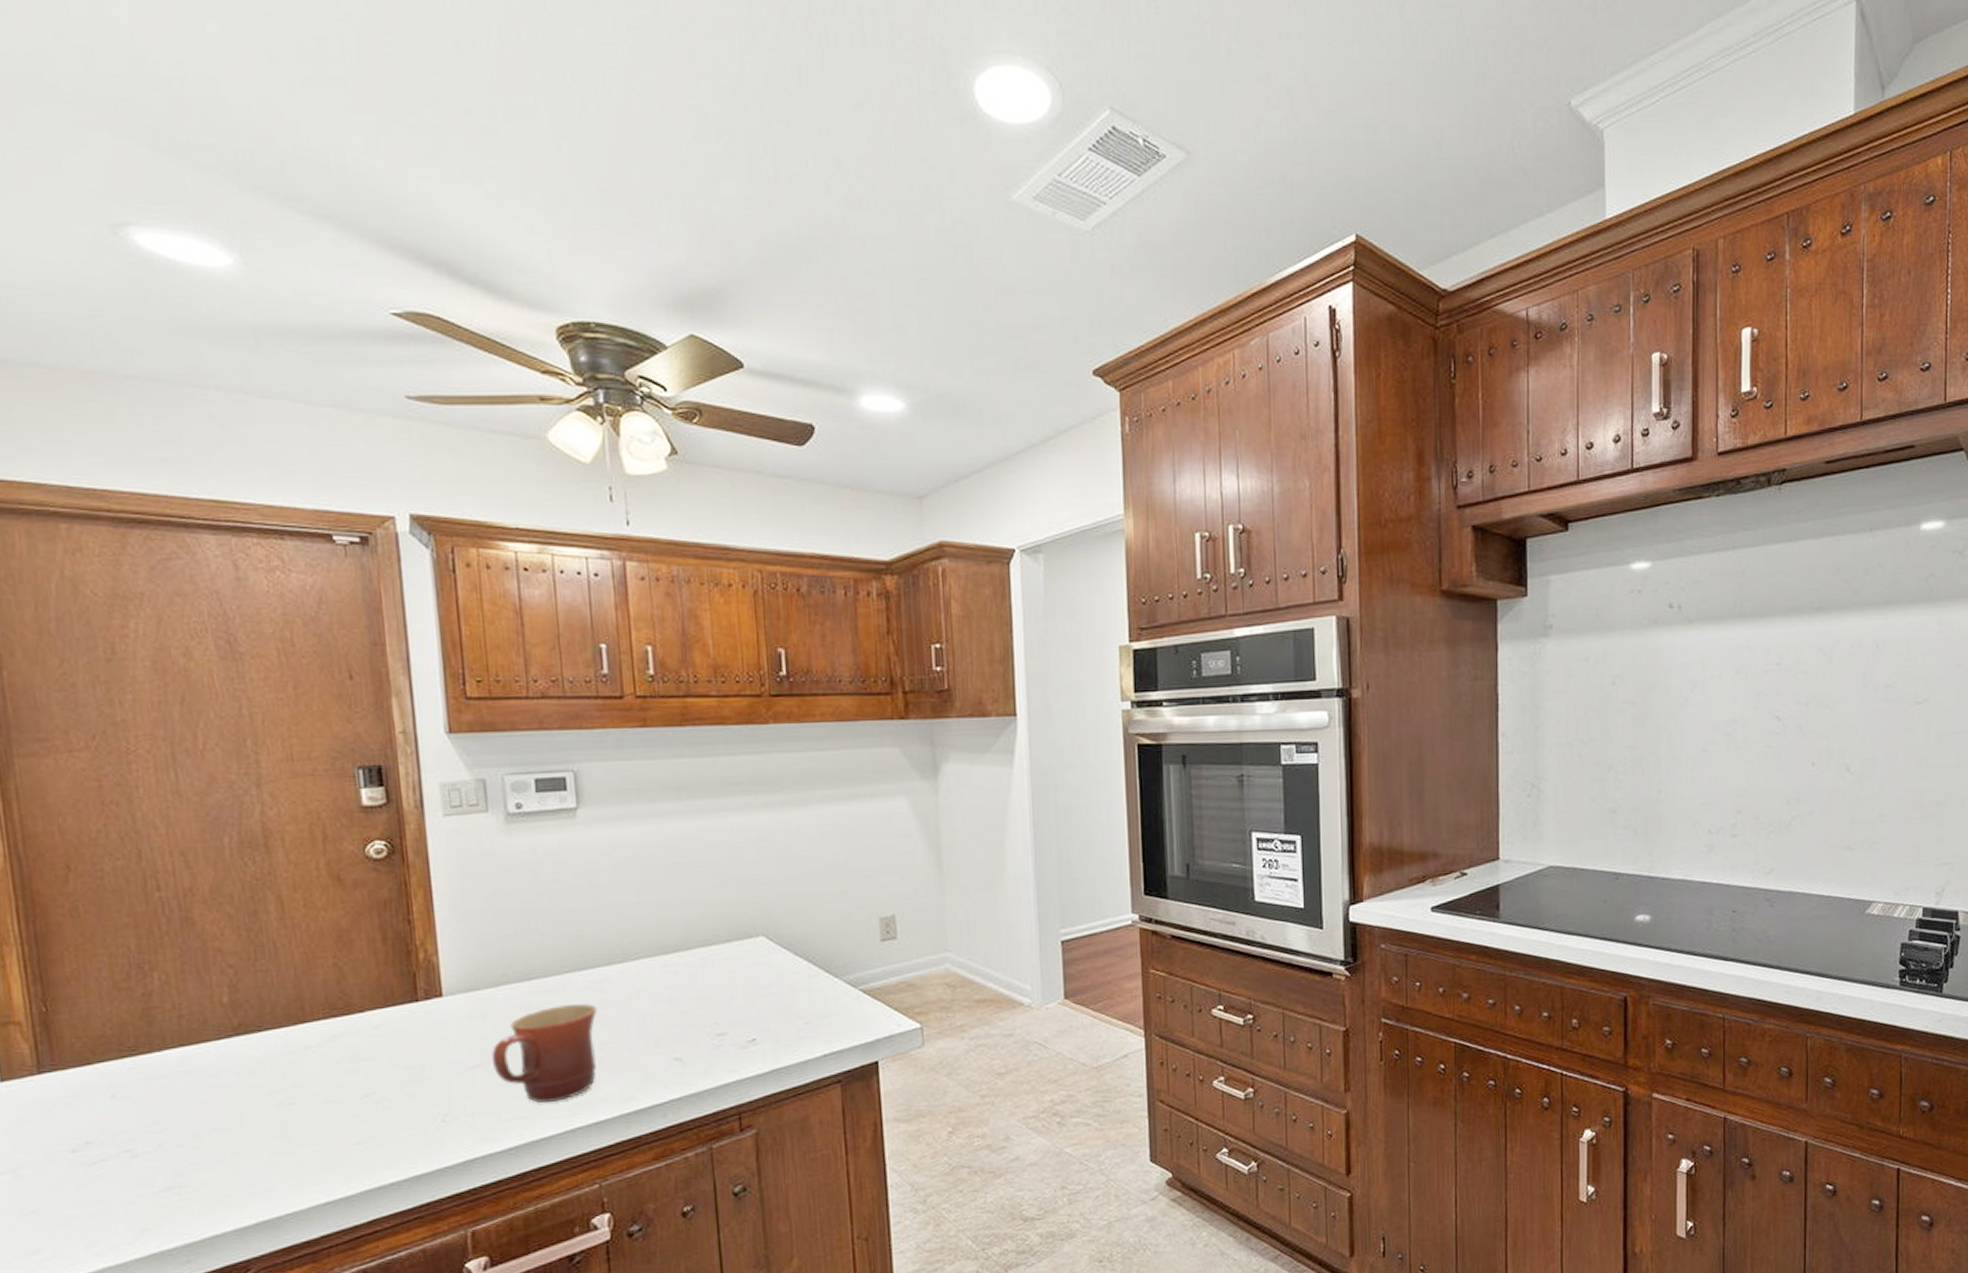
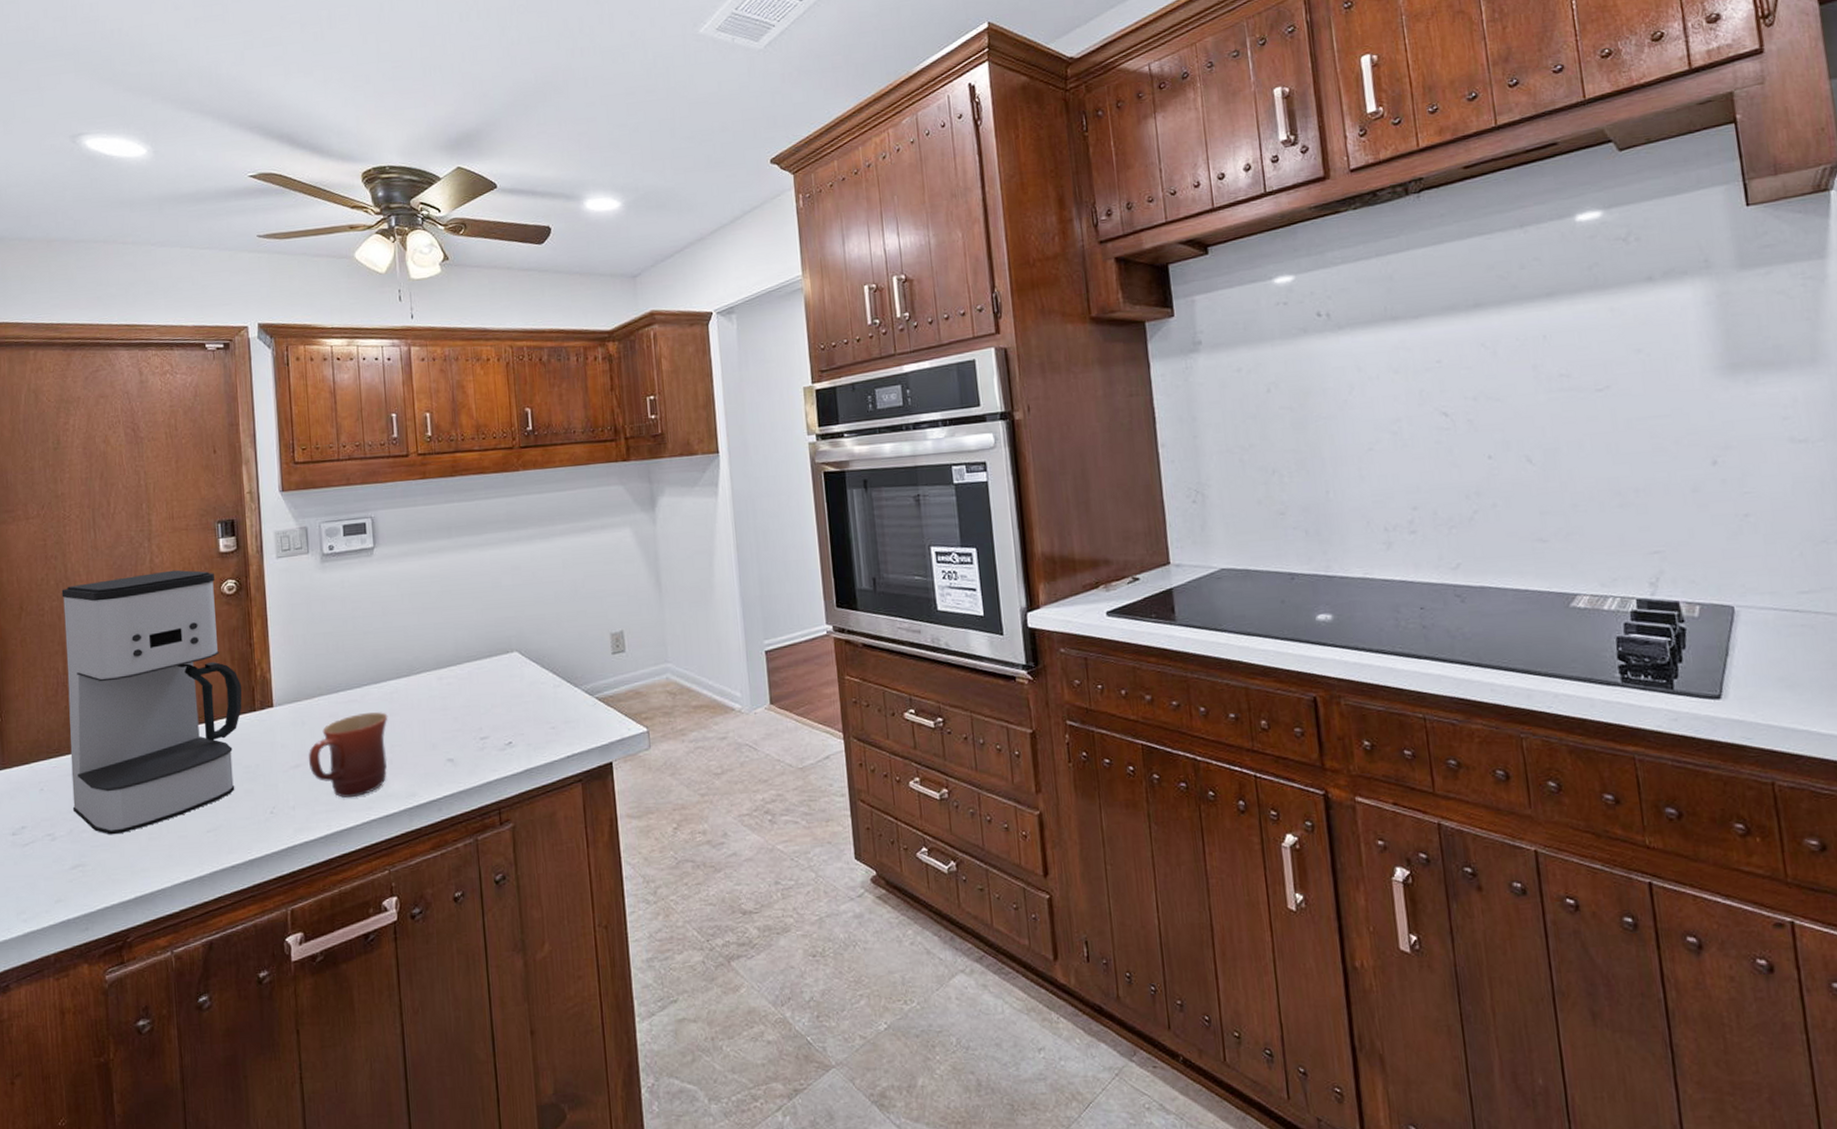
coffee maker: none [129,825,400,1150] -> present [61,570,242,835]

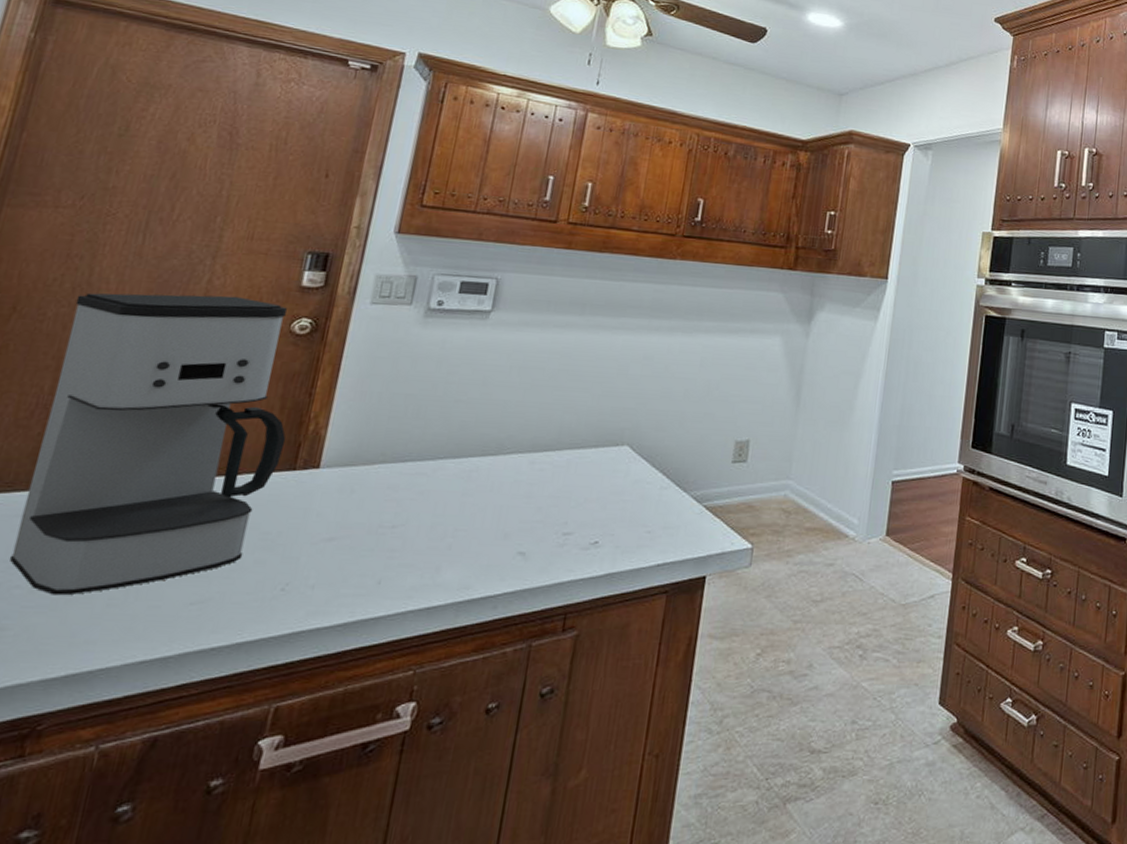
mug: present [308,712,388,799] -> none [346,489,460,584]

